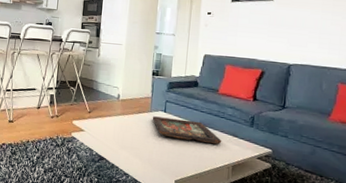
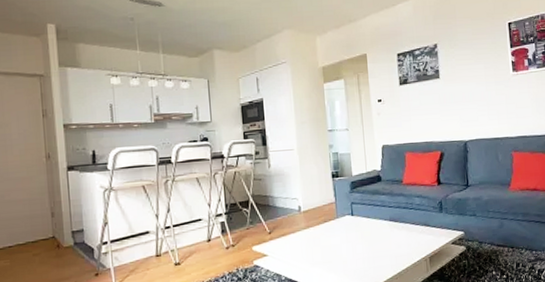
decorative tray: present [152,116,222,145] -> none [339,218,415,242]

